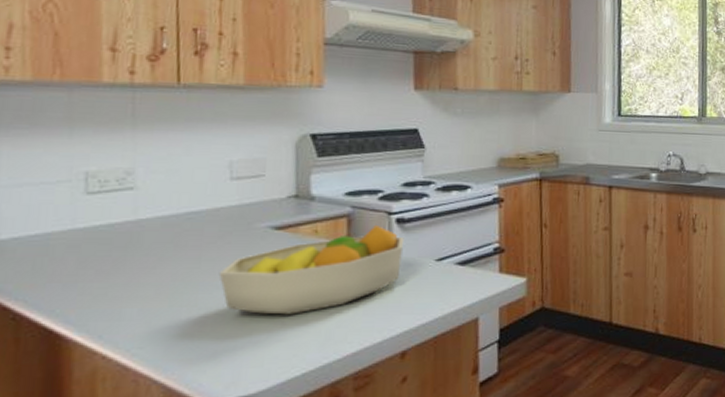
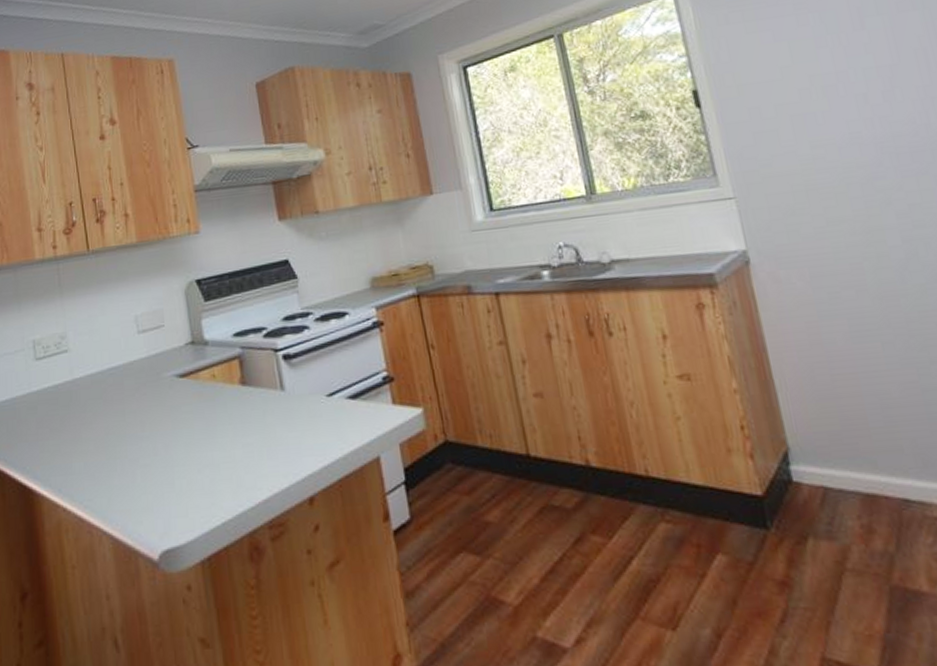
fruit bowl: present [218,224,405,315] -> none [140,363,295,463]

